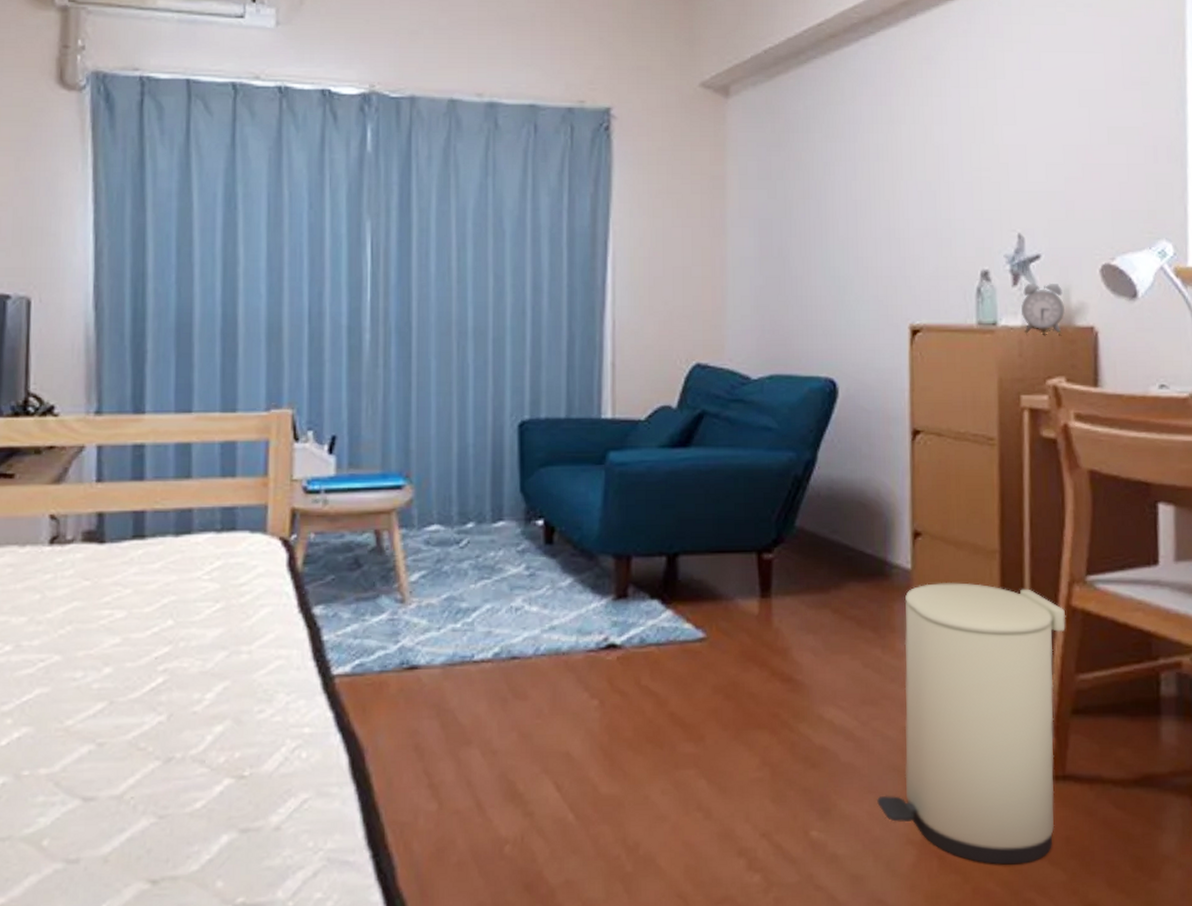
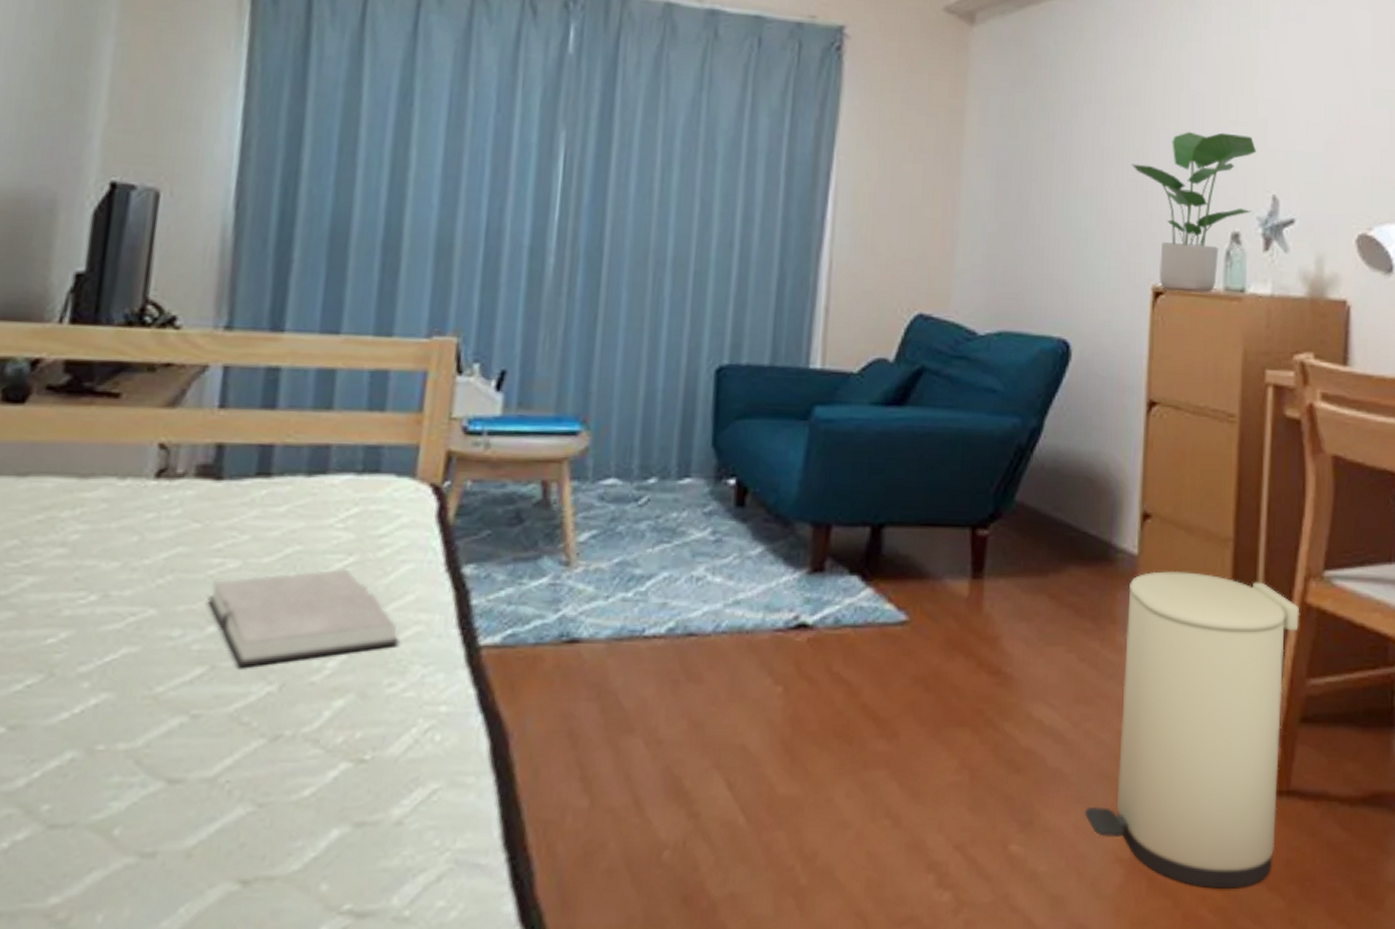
hardback book: none [102,613,265,700] -> present [207,567,400,666]
potted plant: none [883,179,1001,328] -> present [1131,131,1257,293]
alarm clock: present [1021,283,1065,335] -> none [1272,250,1317,307]

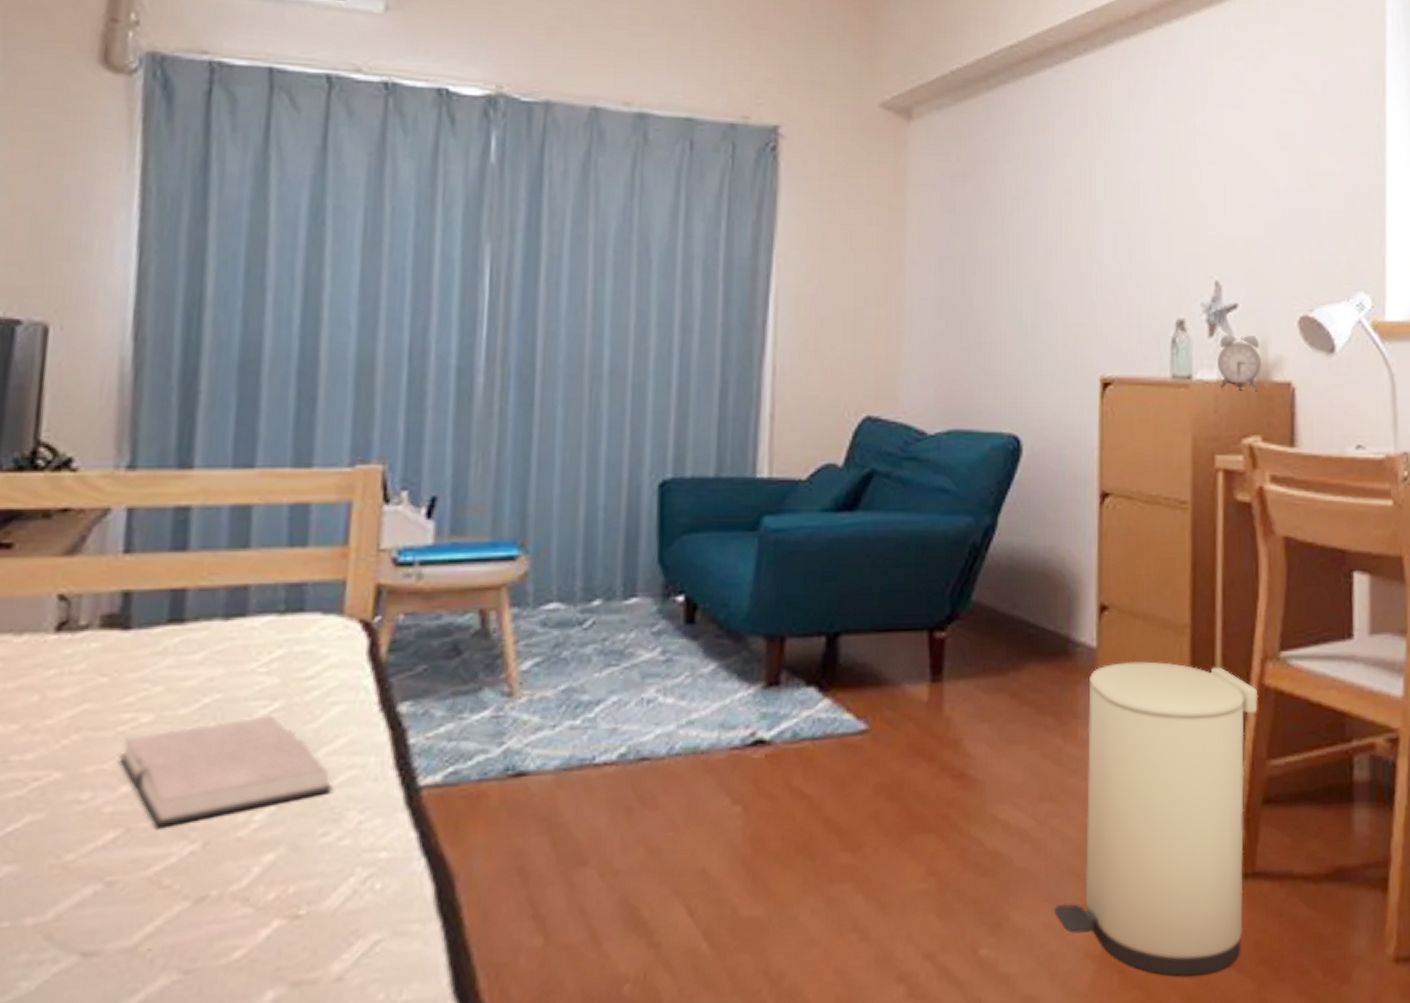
potted plant: present [1131,131,1257,293] -> none [1075,220,1198,382]
alarm clock: none [1272,250,1317,307] -> present [1217,334,1261,391]

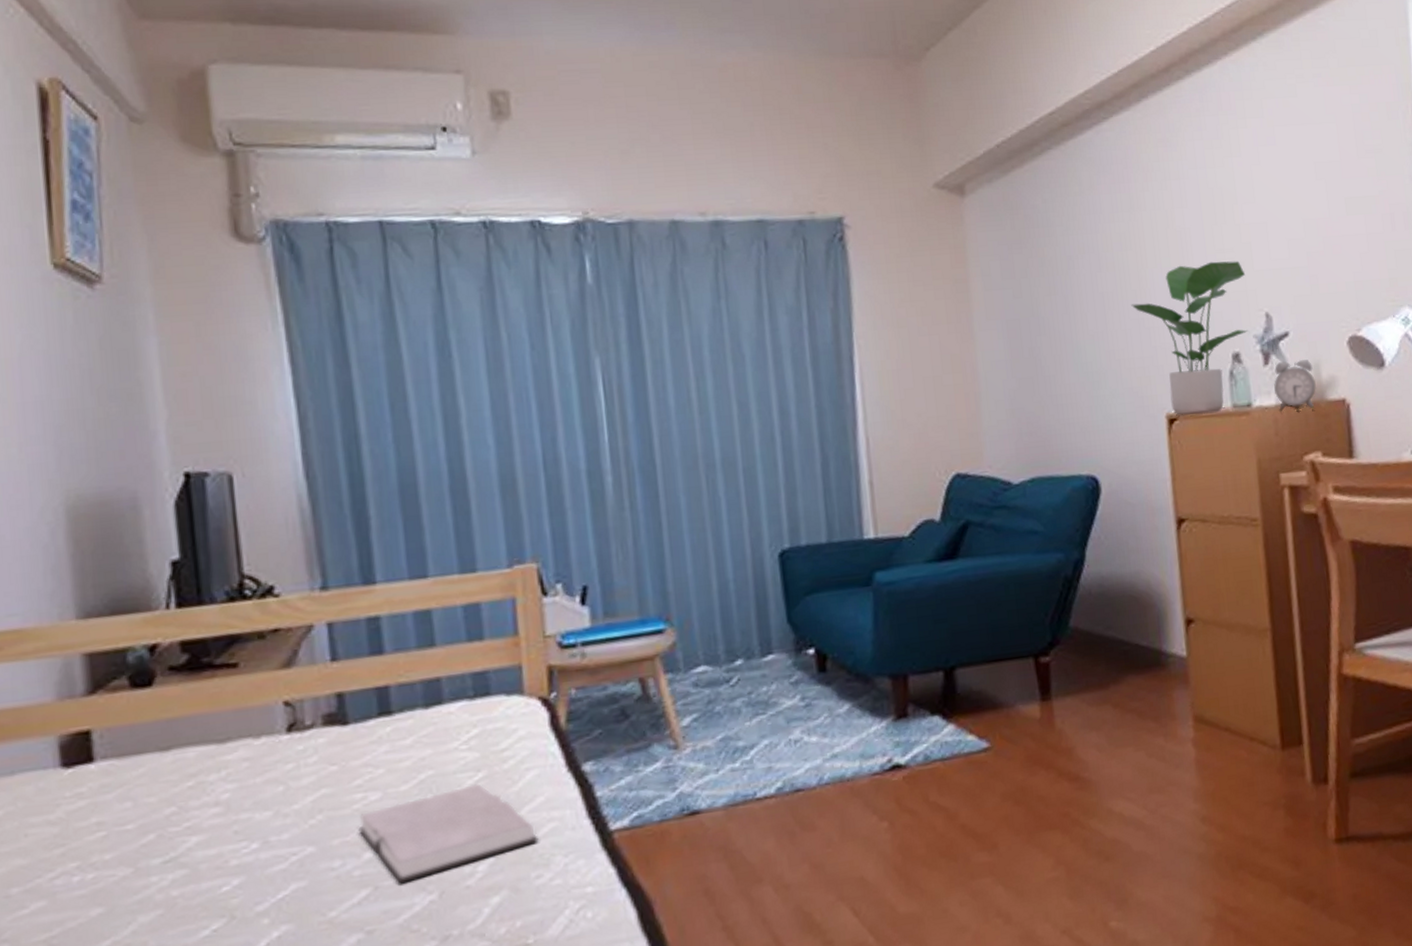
pedal bin: present [1053,661,1258,977] -> none [1170,662,1342,930]
potted plant: none [1075,220,1198,382] -> present [1131,261,1248,415]

